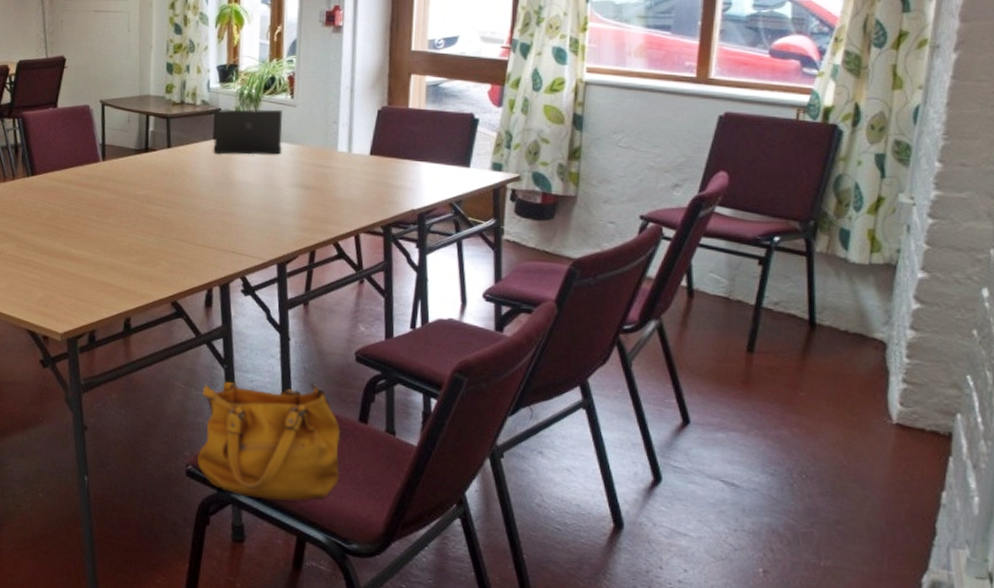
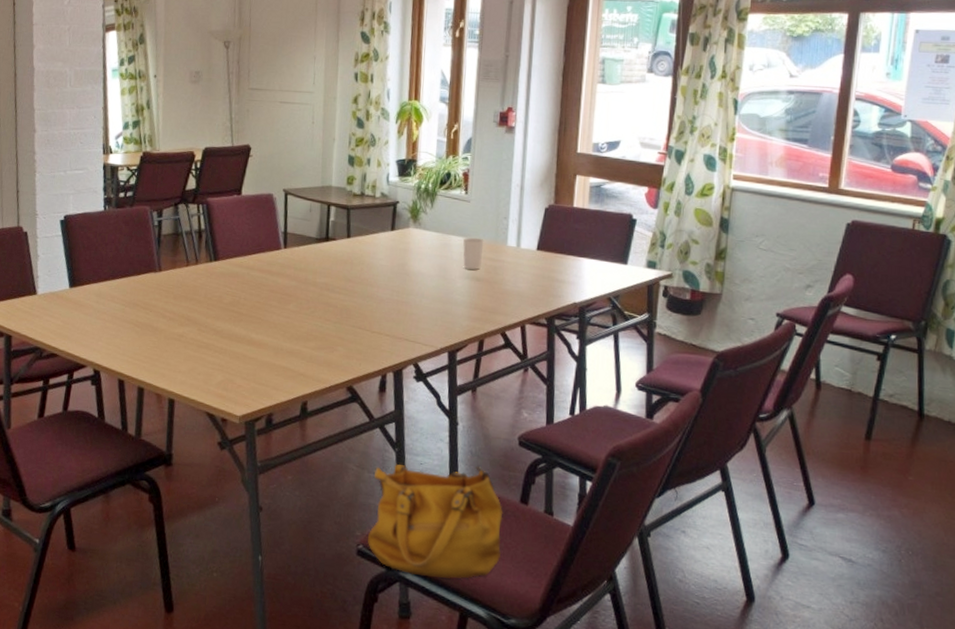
laptop: present [213,109,283,155] -> none [390,201,457,247]
cup: none [290,144,313,178] -> present [463,237,484,271]

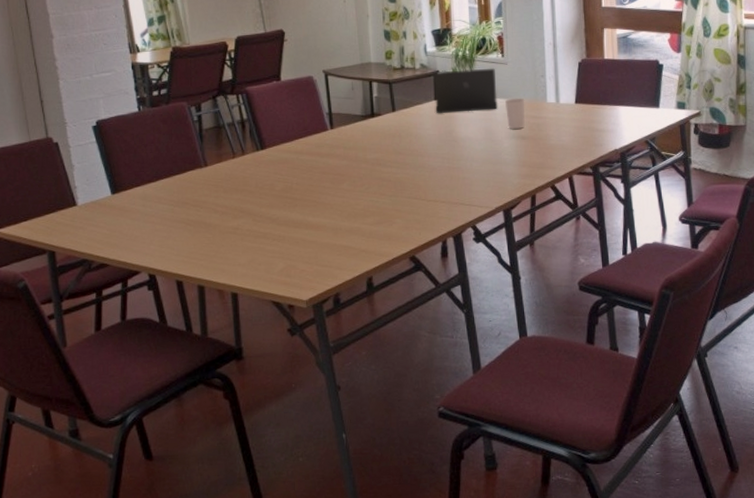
handbag: present [367,463,503,579] -> none [446,314,575,428]
laptop: none [390,201,457,247] -> present [433,68,498,114]

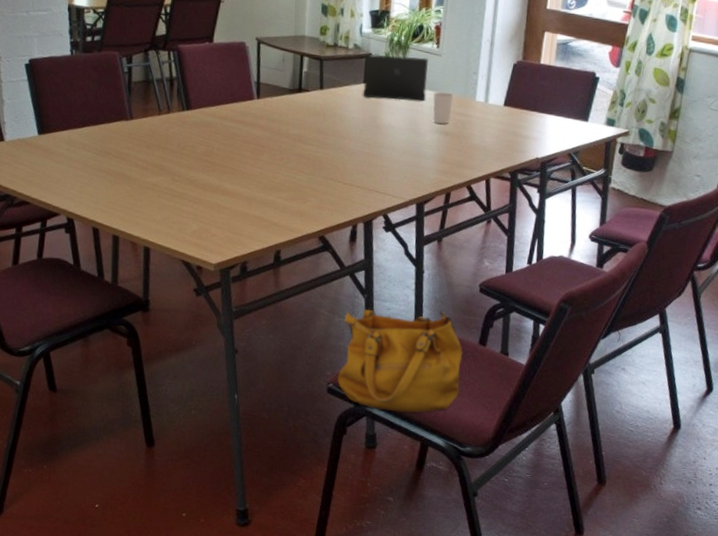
handbag: none [446,314,575,428] -> present [337,309,463,413]

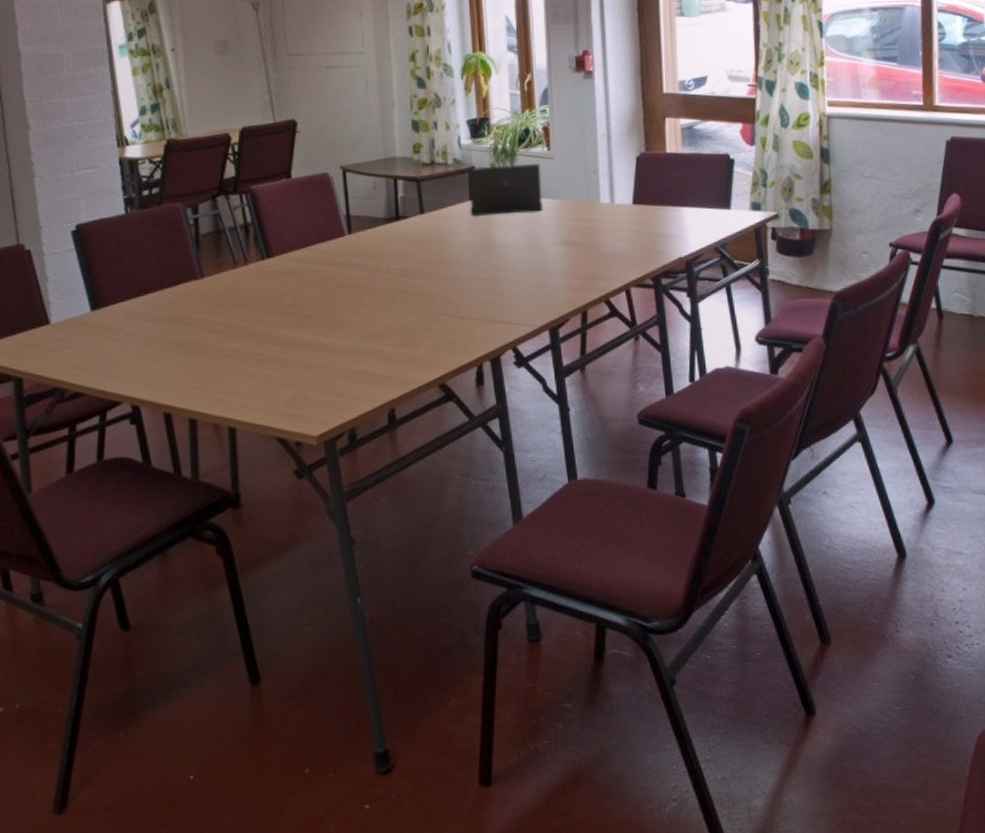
handbag: present [337,309,463,413] -> none [481,453,635,590]
cup: present [433,92,454,125] -> none [552,198,575,235]

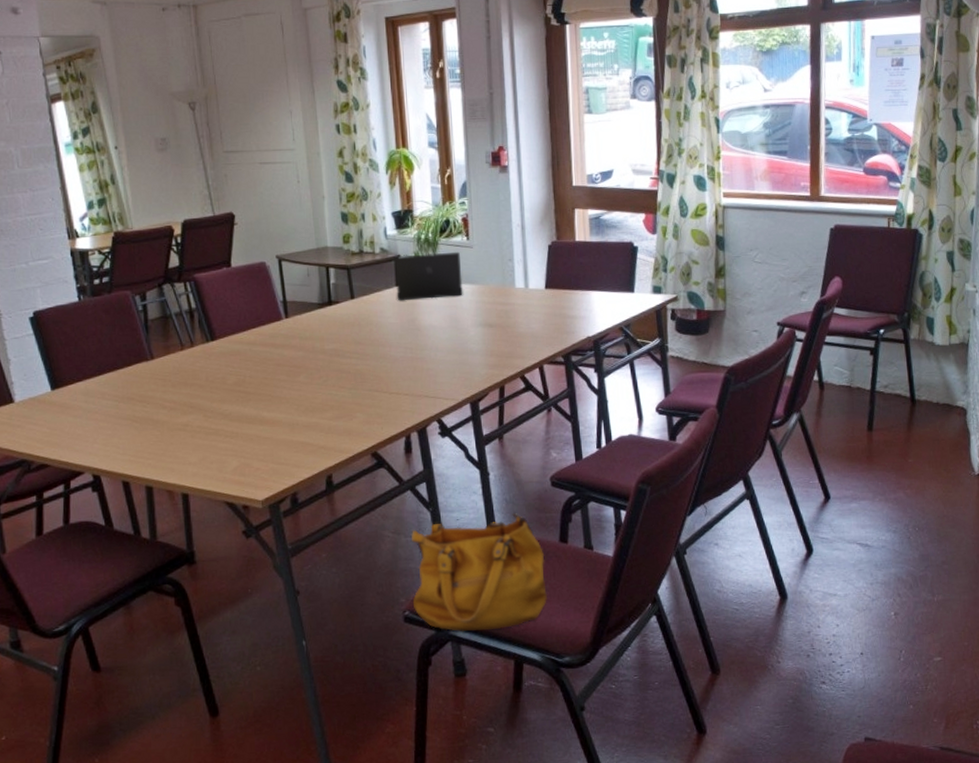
handbag: none [481,453,635,590] -> present [411,512,548,632]

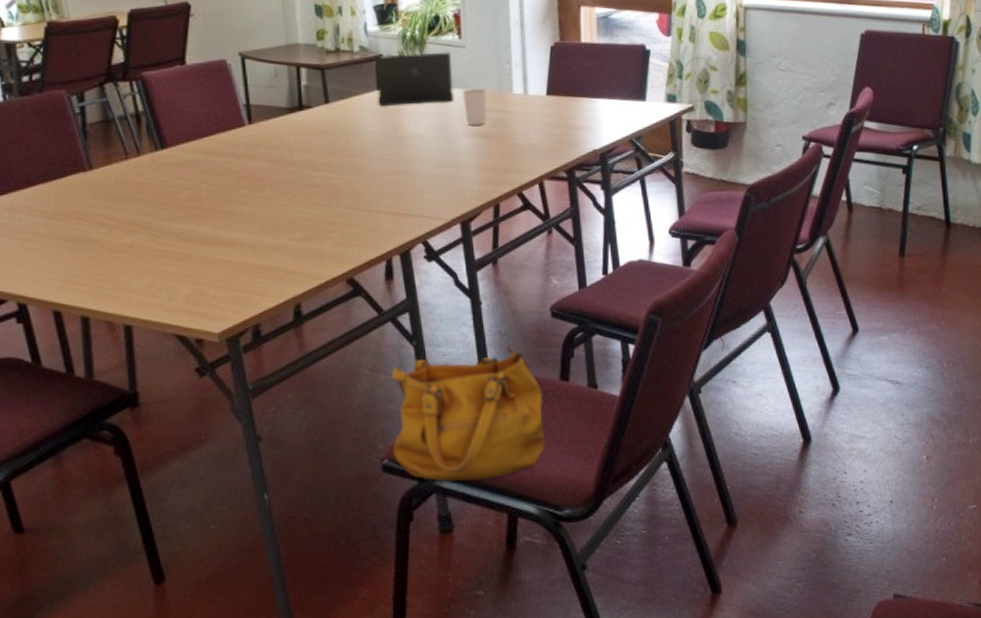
cup: none [471,283,492,317] -> present [463,88,487,126]

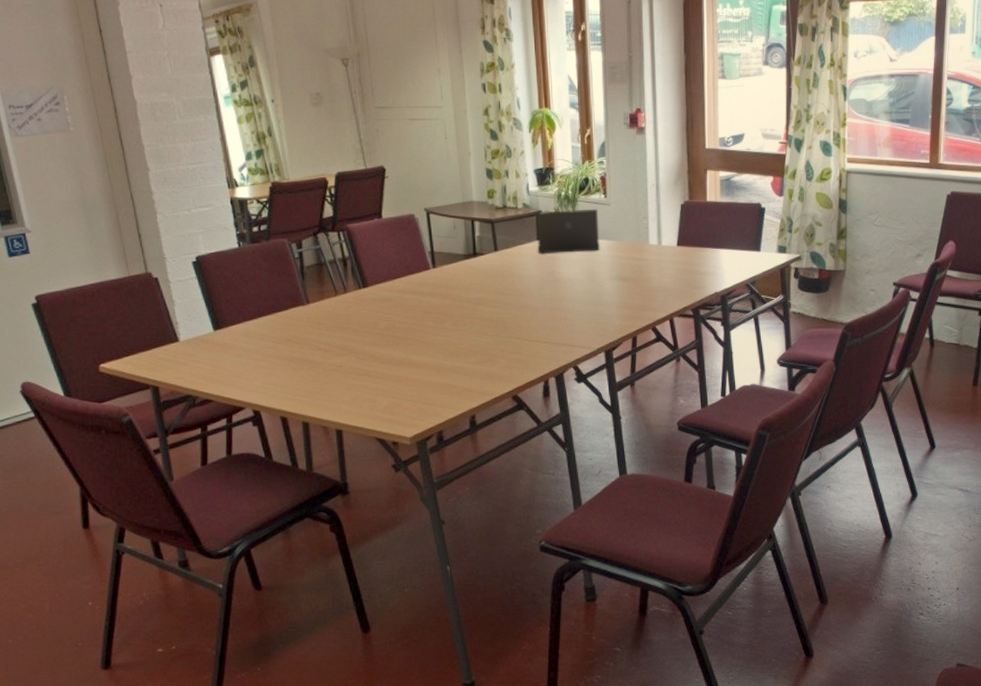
handbag: present [391,346,547,482] -> none [547,453,673,561]
cup: present [463,88,487,126] -> none [608,239,627,272]

